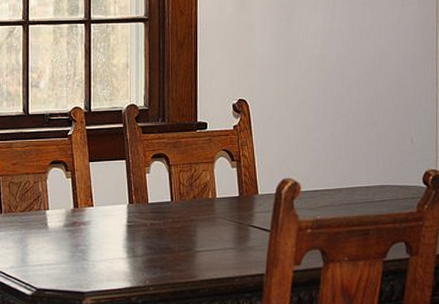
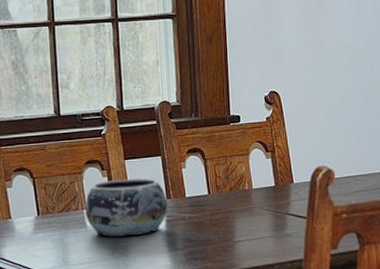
decorative bowl: none [47,182,130,239] -> present [85,178,168,237]

